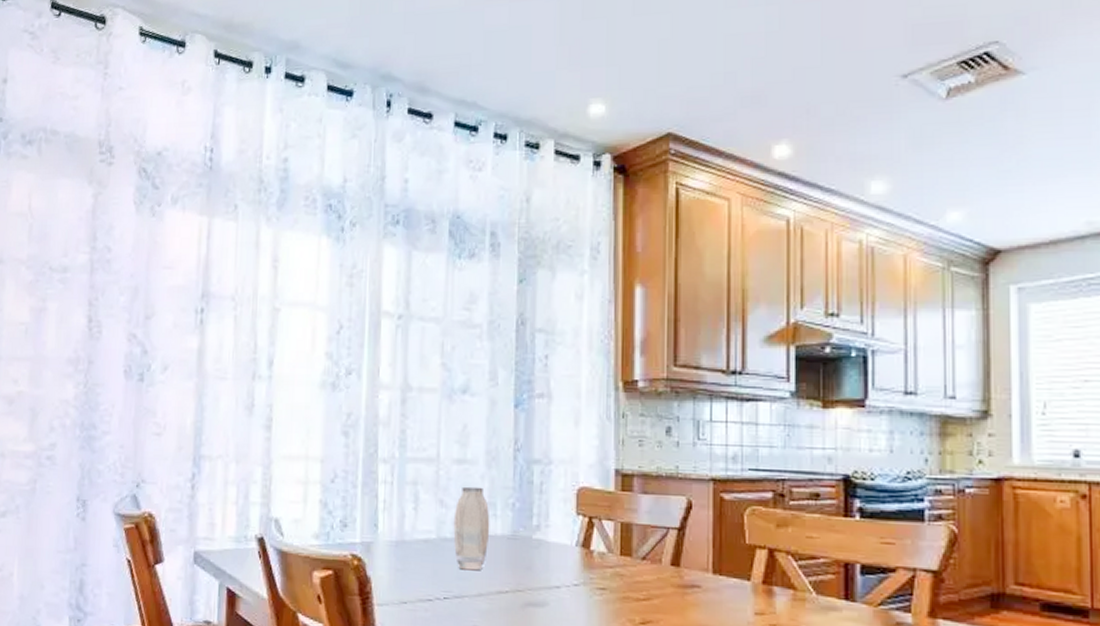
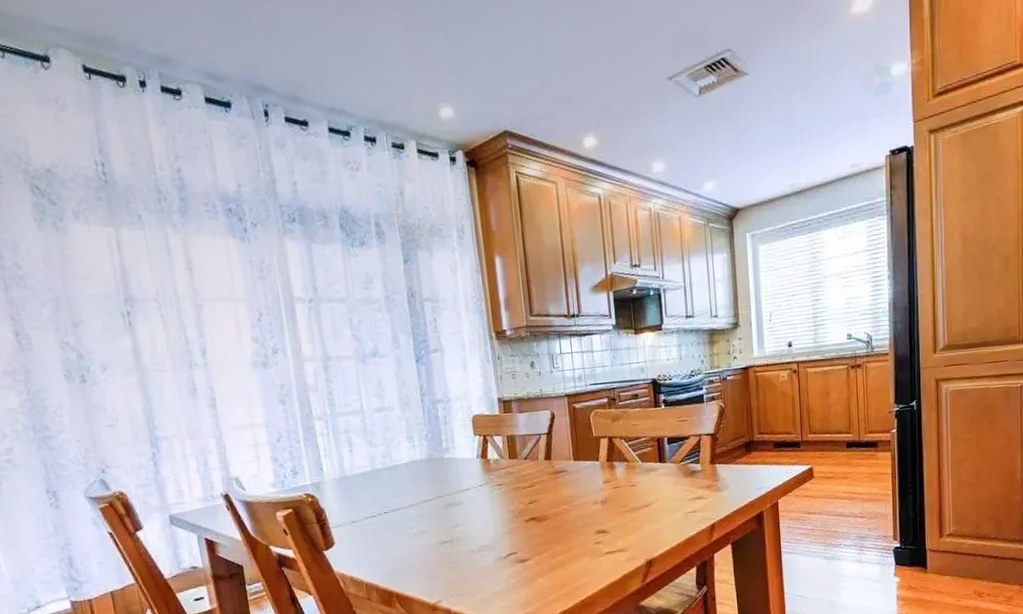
vase: present [453,486,490,571] -> none [382,426,412,490]

